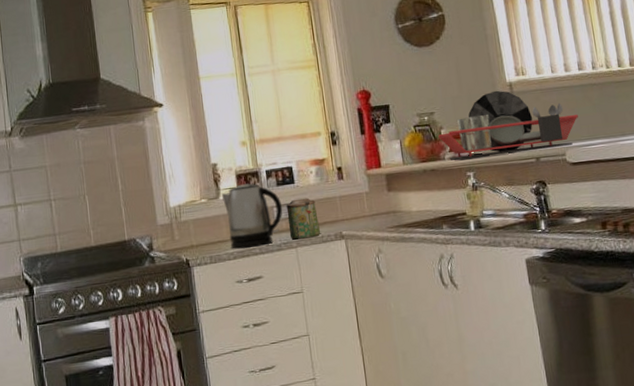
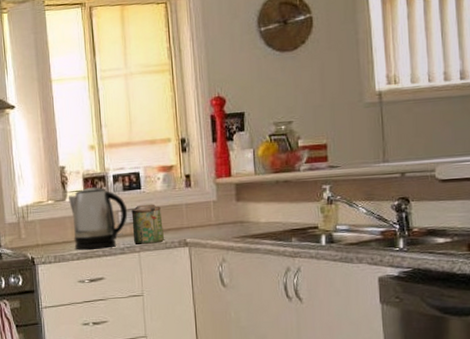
dish rack: present [438,90,578,161] -> none [295,99,454,173]

